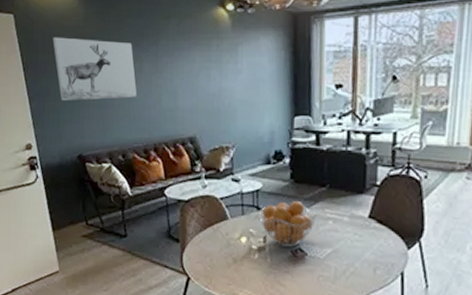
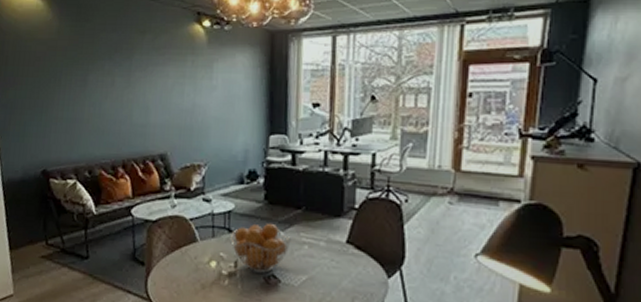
wall art: present [52,37,138,101] -> none [23,49,108,114]

